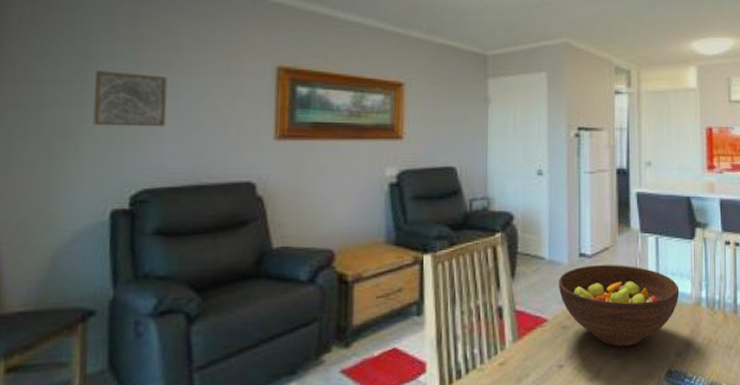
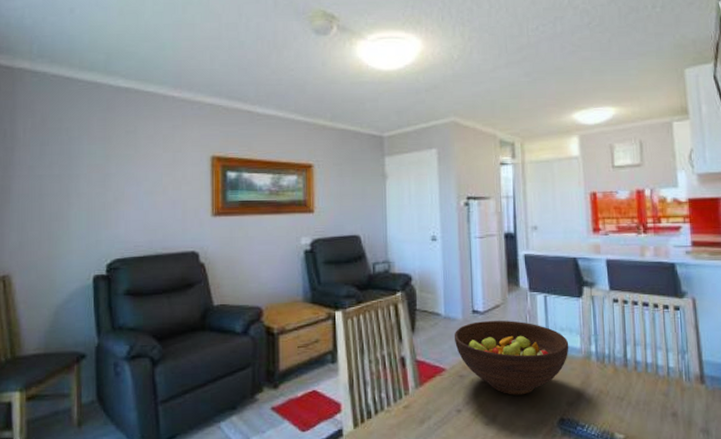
wall art: present [93,71,167,127] -> none [78,166,129,210]

